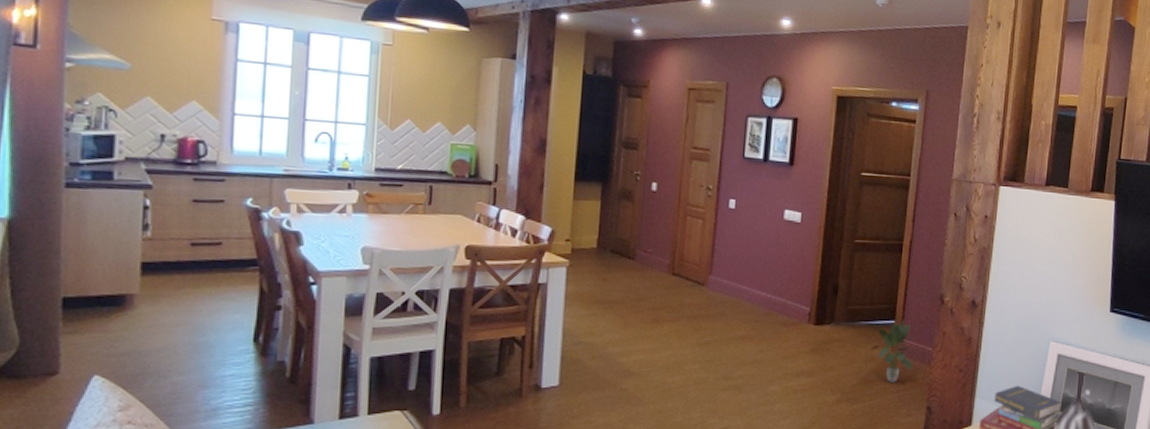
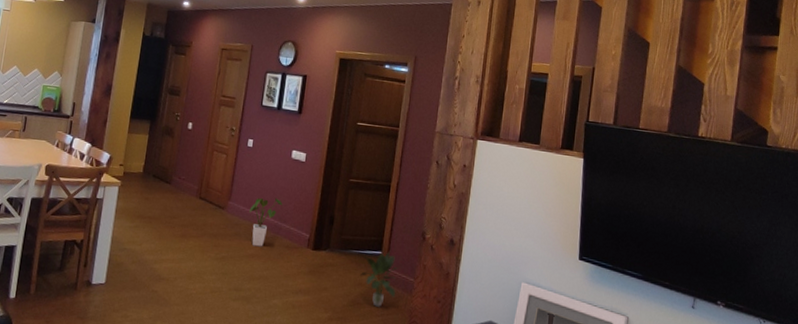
house plant: none [735,267,777,327] -> present [249,198,283,247]

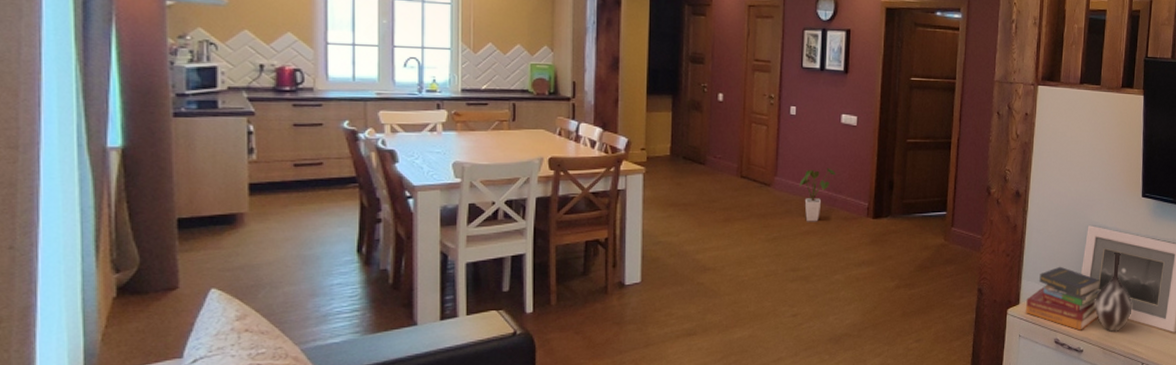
potted plant: present [360,252,399,307] -> none [926,211,965,268]

